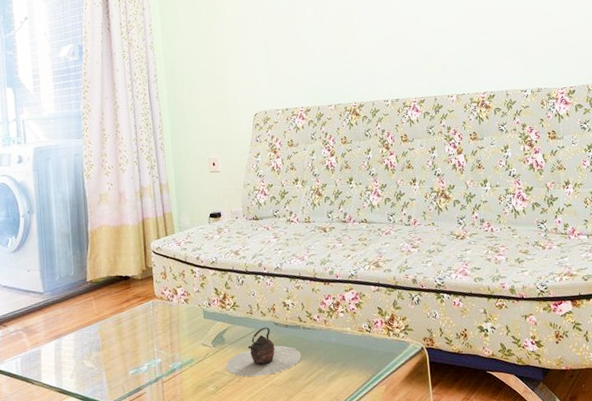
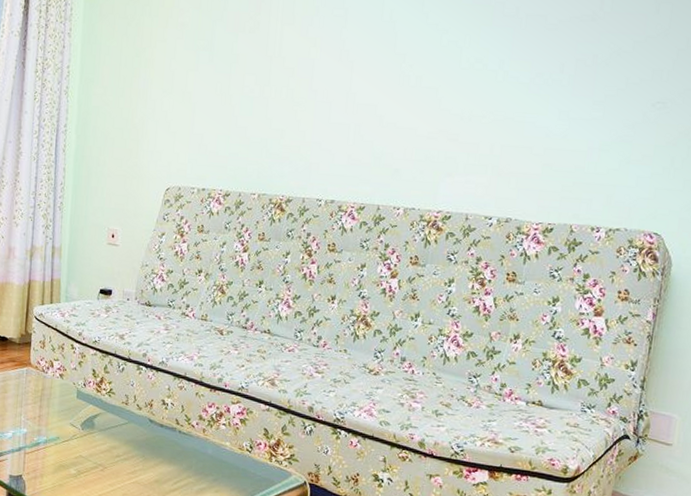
teapot: present [226,327,302,377] -> none [91,421,173,472]

